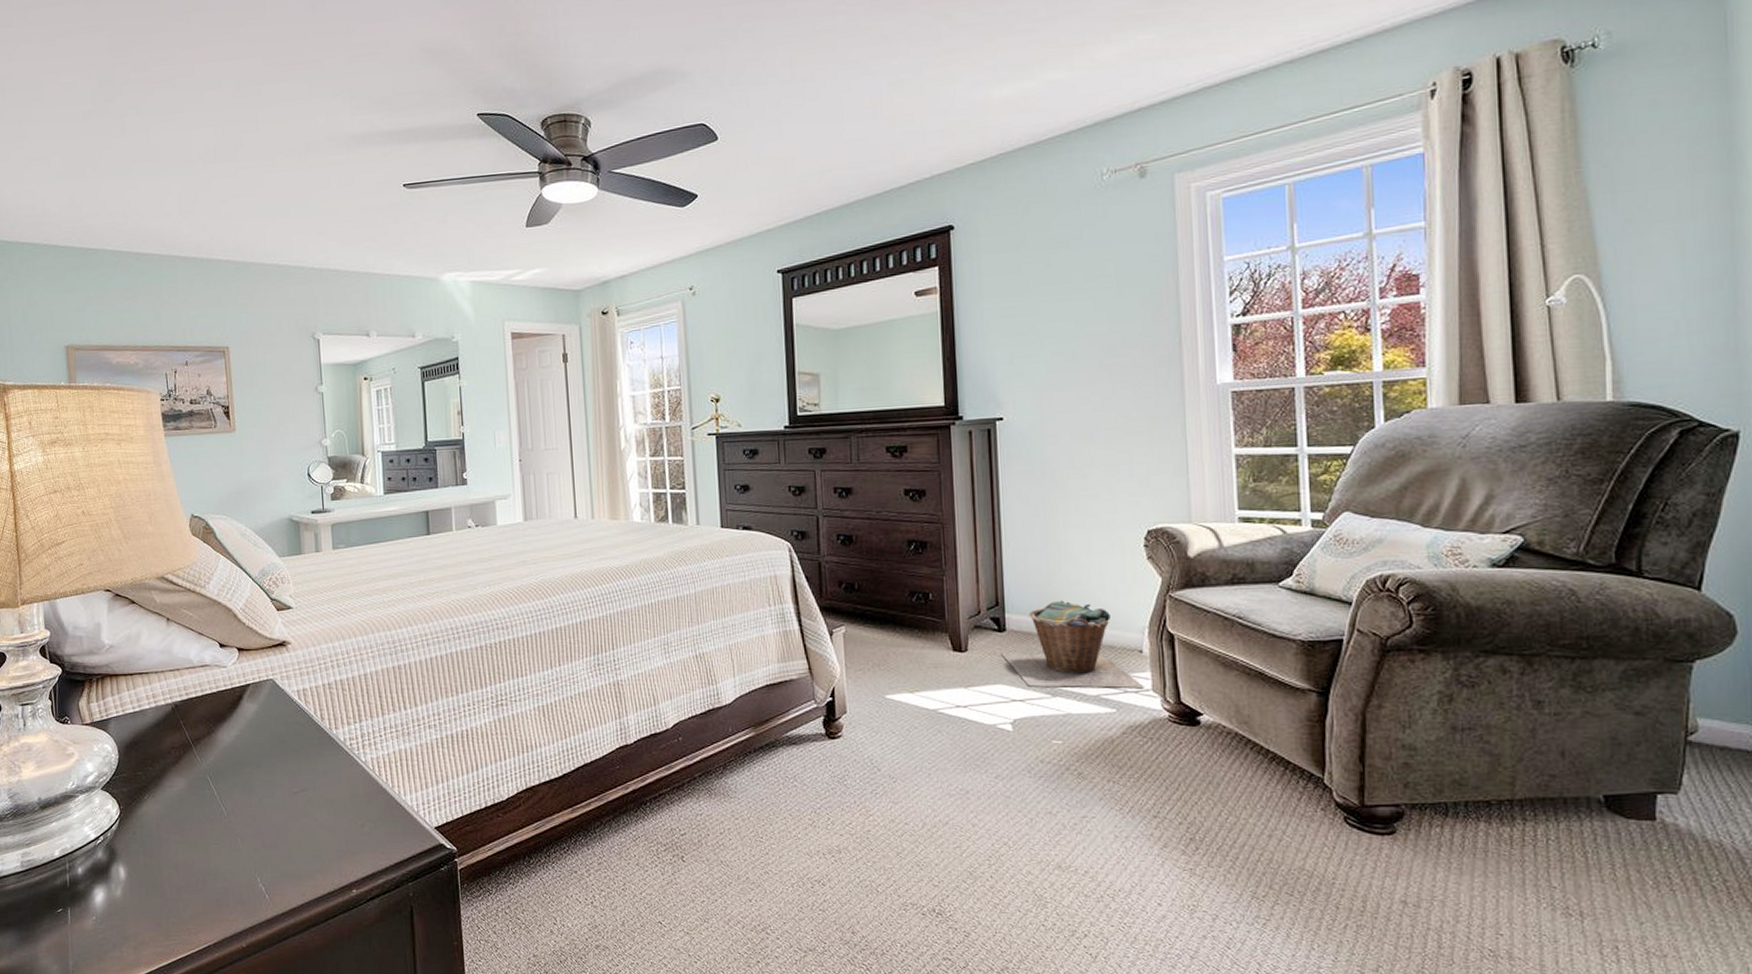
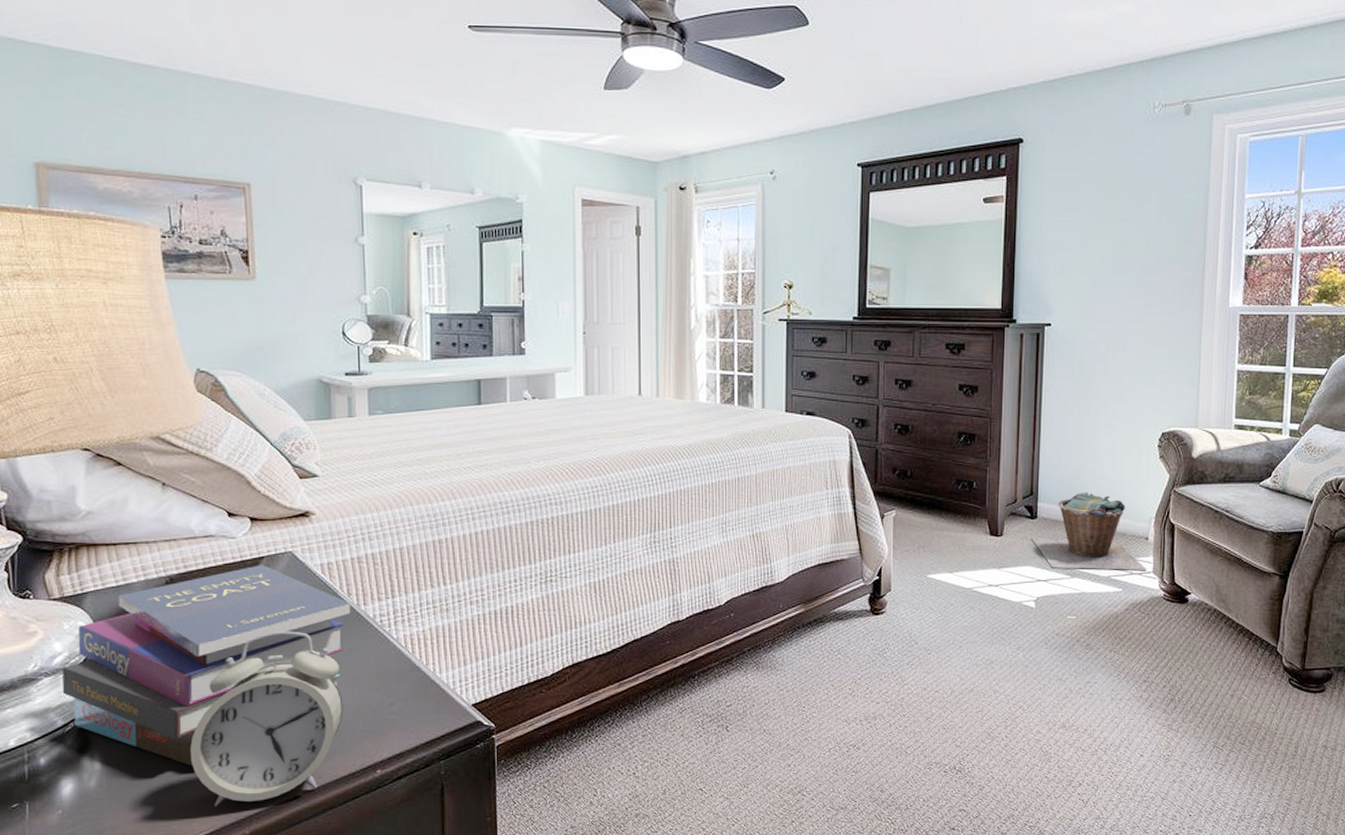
books: none [93,691,325,881] -> present [61,565,351,767]
alarm clock: none [195,754,322,919] -> present [190,631,344,806]

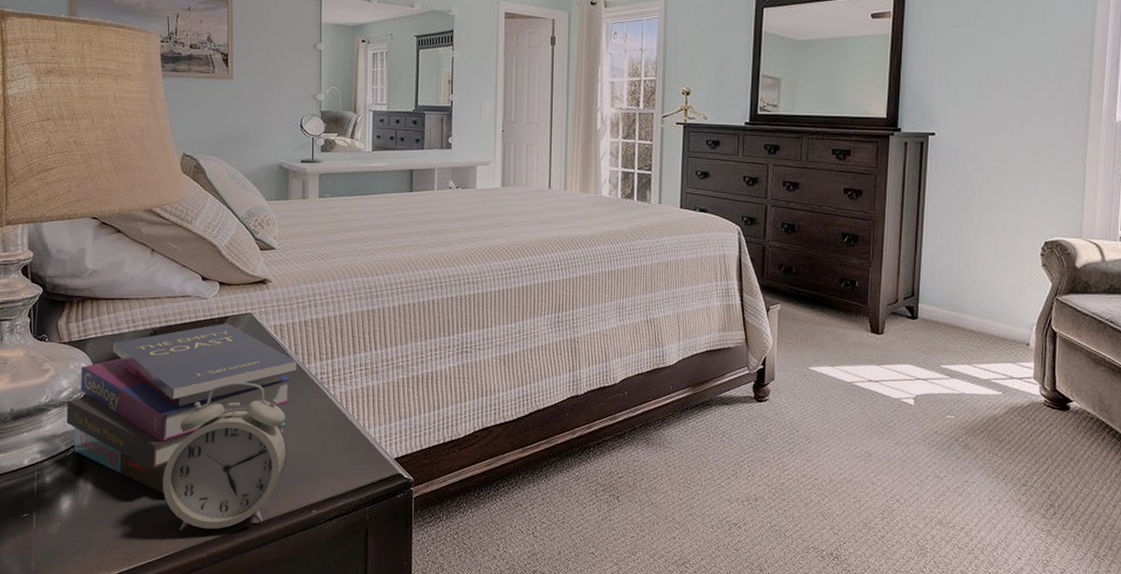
laundry basket: present [1031,491,1147,571] -> none [912,295,1027,377]

